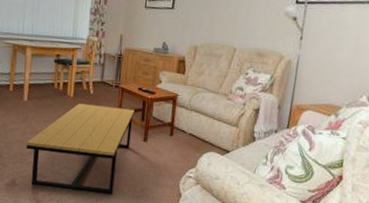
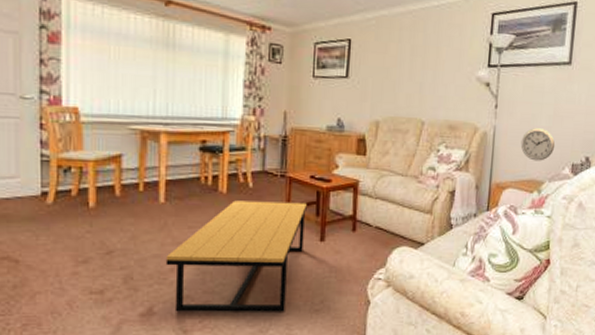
wall clock: none [321,59,355,89] -> present [520,128,556,161]

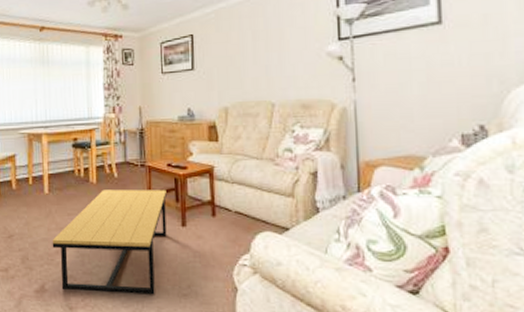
wall clock: present [520,128,556,161] -> none [389,98,435,134]

